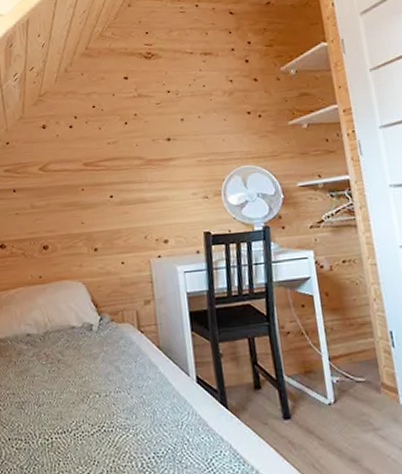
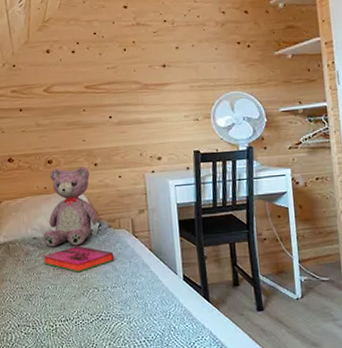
teddy bear: none [38,252,100,346] -> present [43,166,99,247]
hardback book: none [38,343,118,375] -> present [44,246,114,272]

